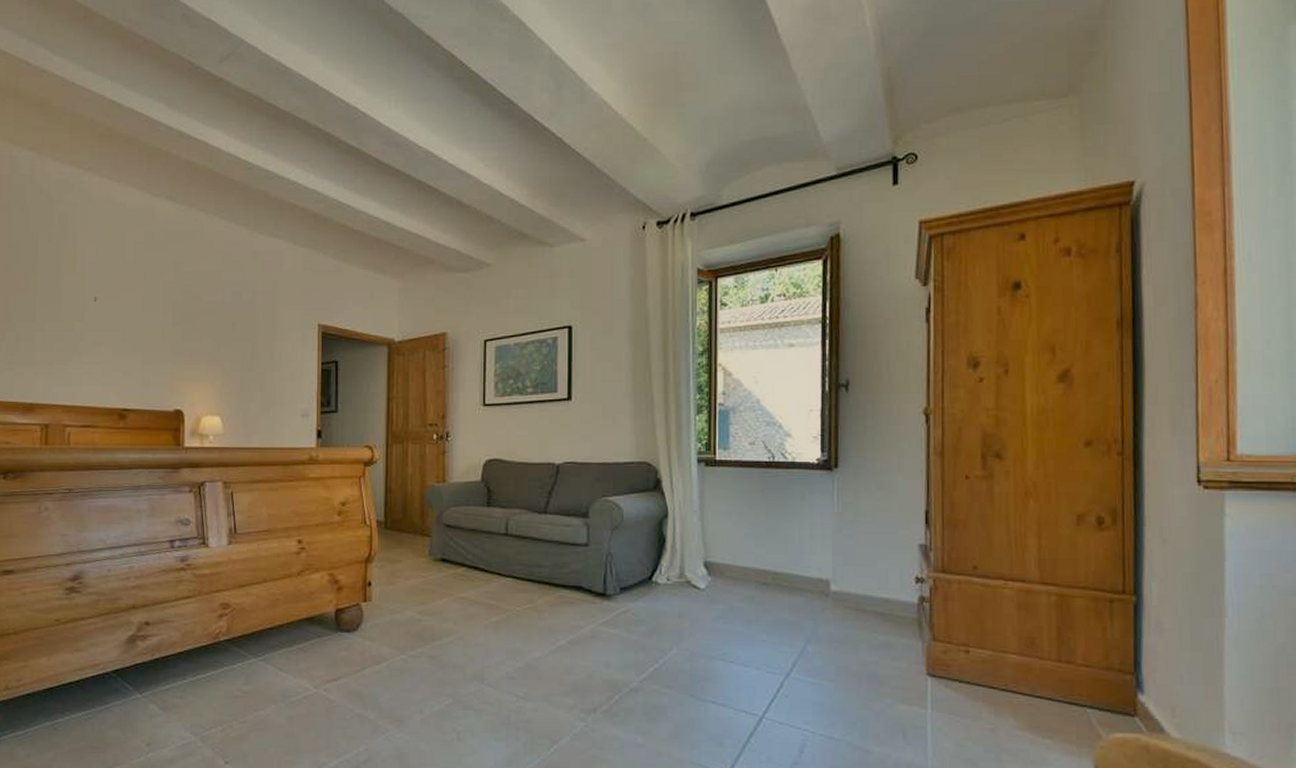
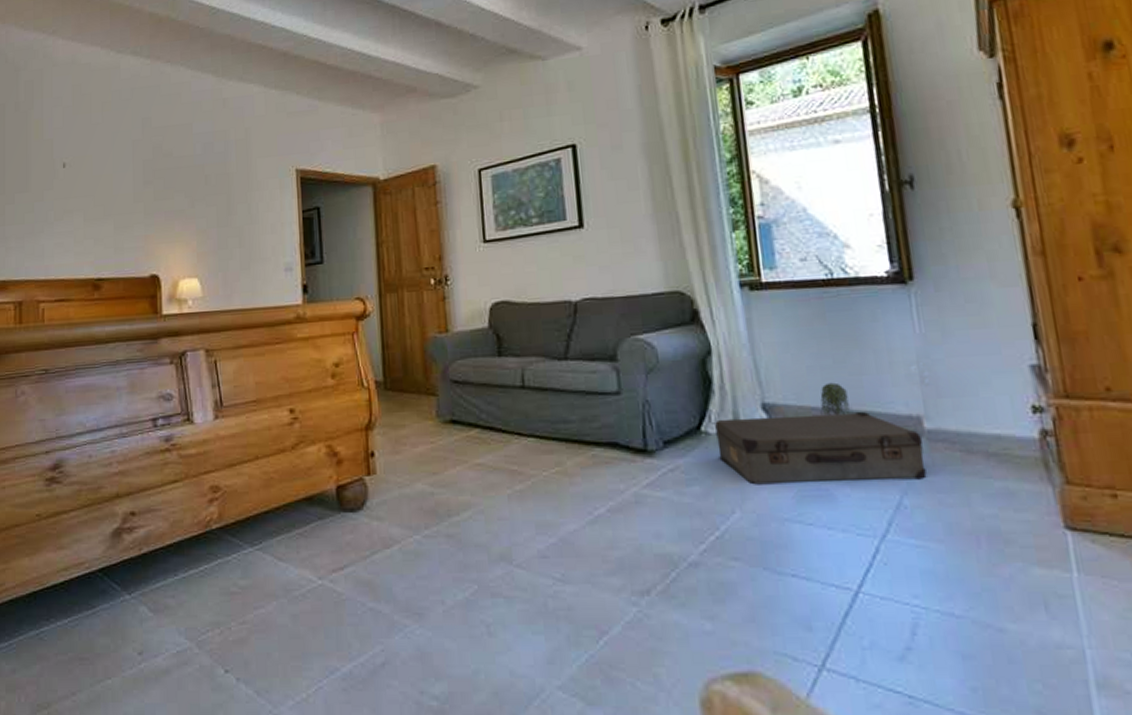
suitcase: none [664,572,828,632] -> present [715,412,927,485]
potted plant: none [750,548,774,575] -> present [820,382,850,416]

